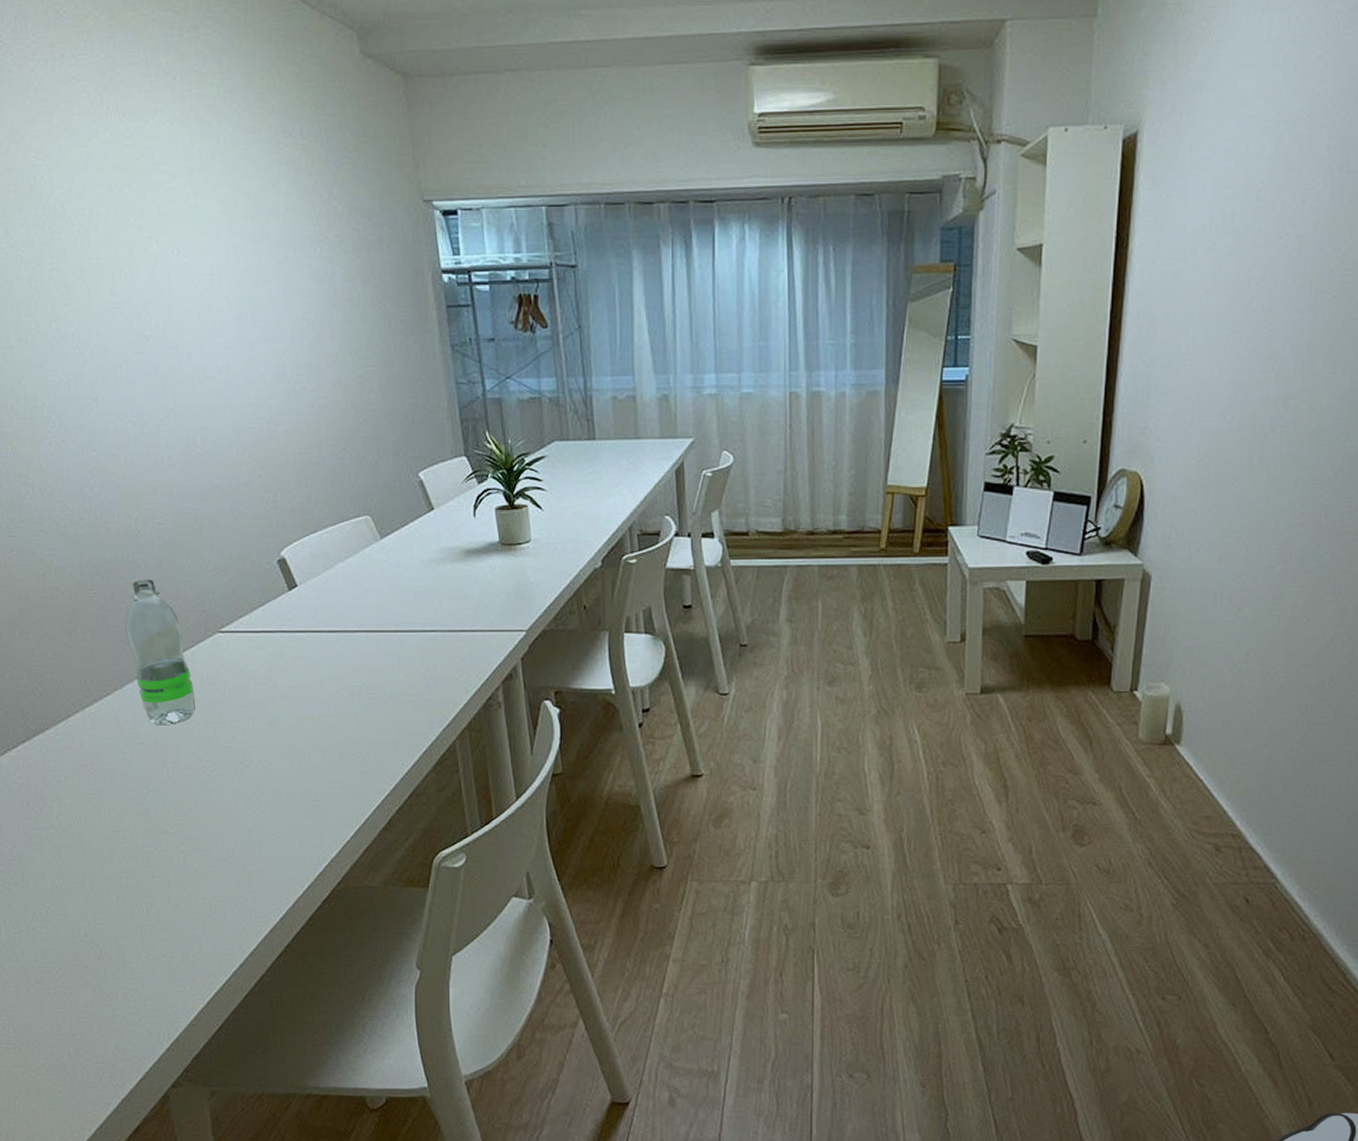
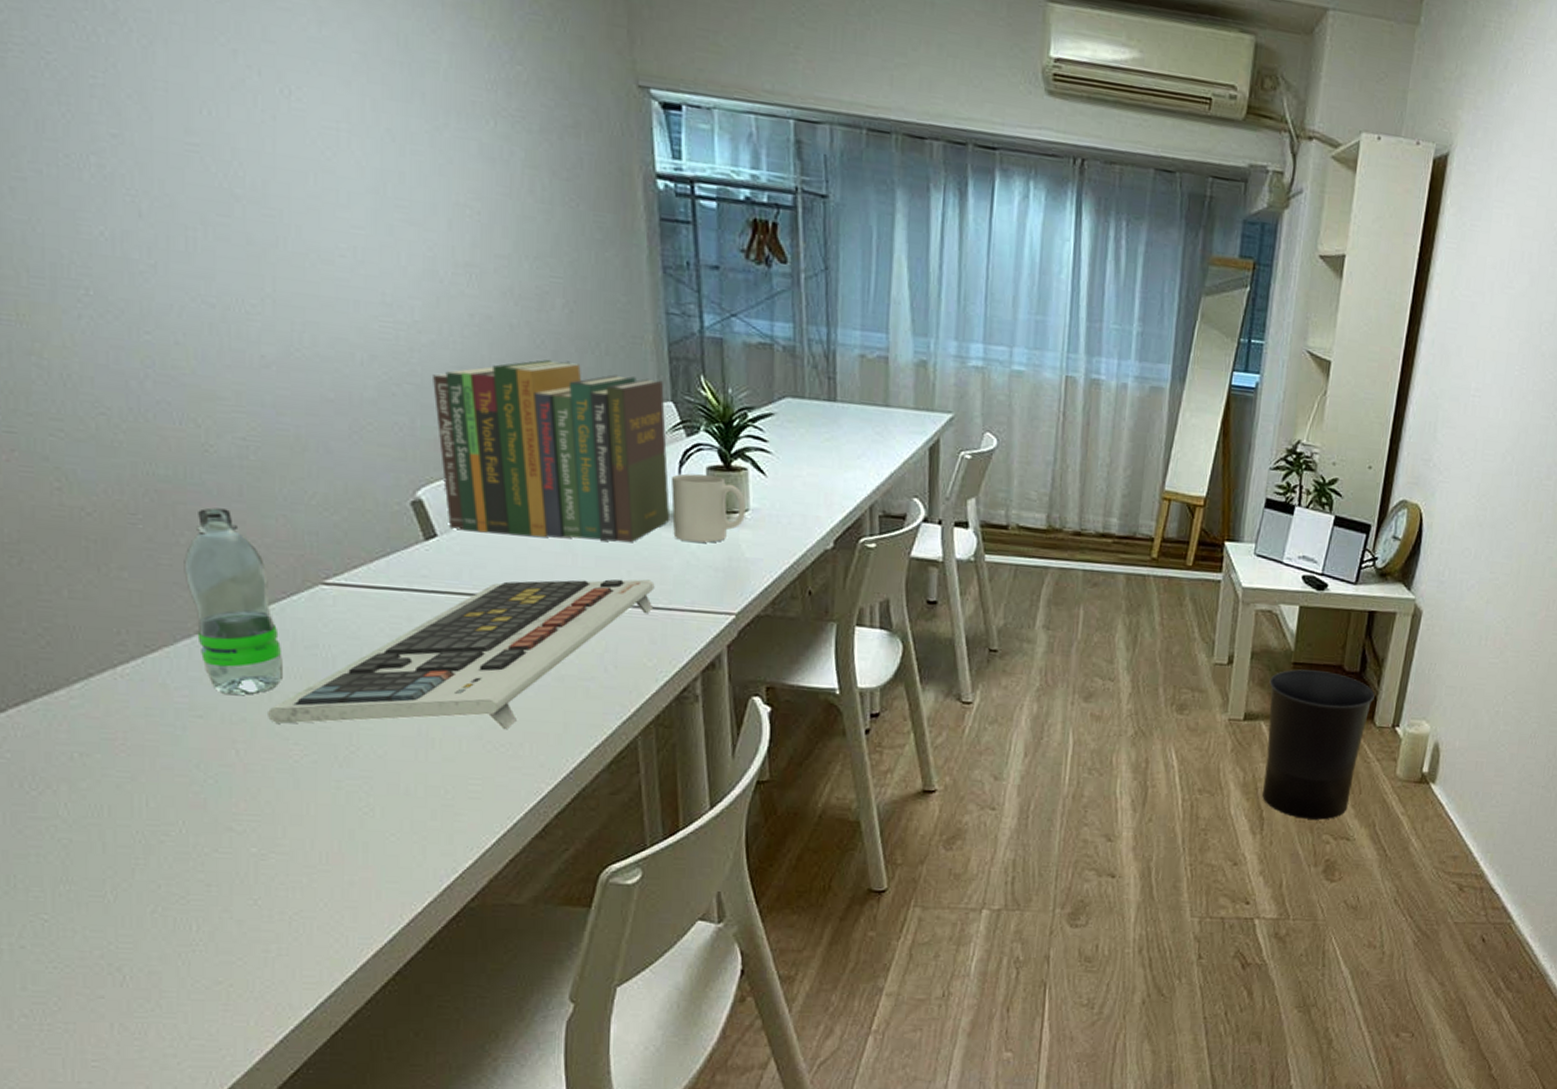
computer keyboard: none [187,607,462,746] -> present [268,579,655,730]
books: none [287,433,470,580] -> present [433,359,670,542]
mug: none [469,514,528,572] -> present [671,473,746,543]
waste bin: none [1002,641,1110,786] -> present [1262,669,1375,820]

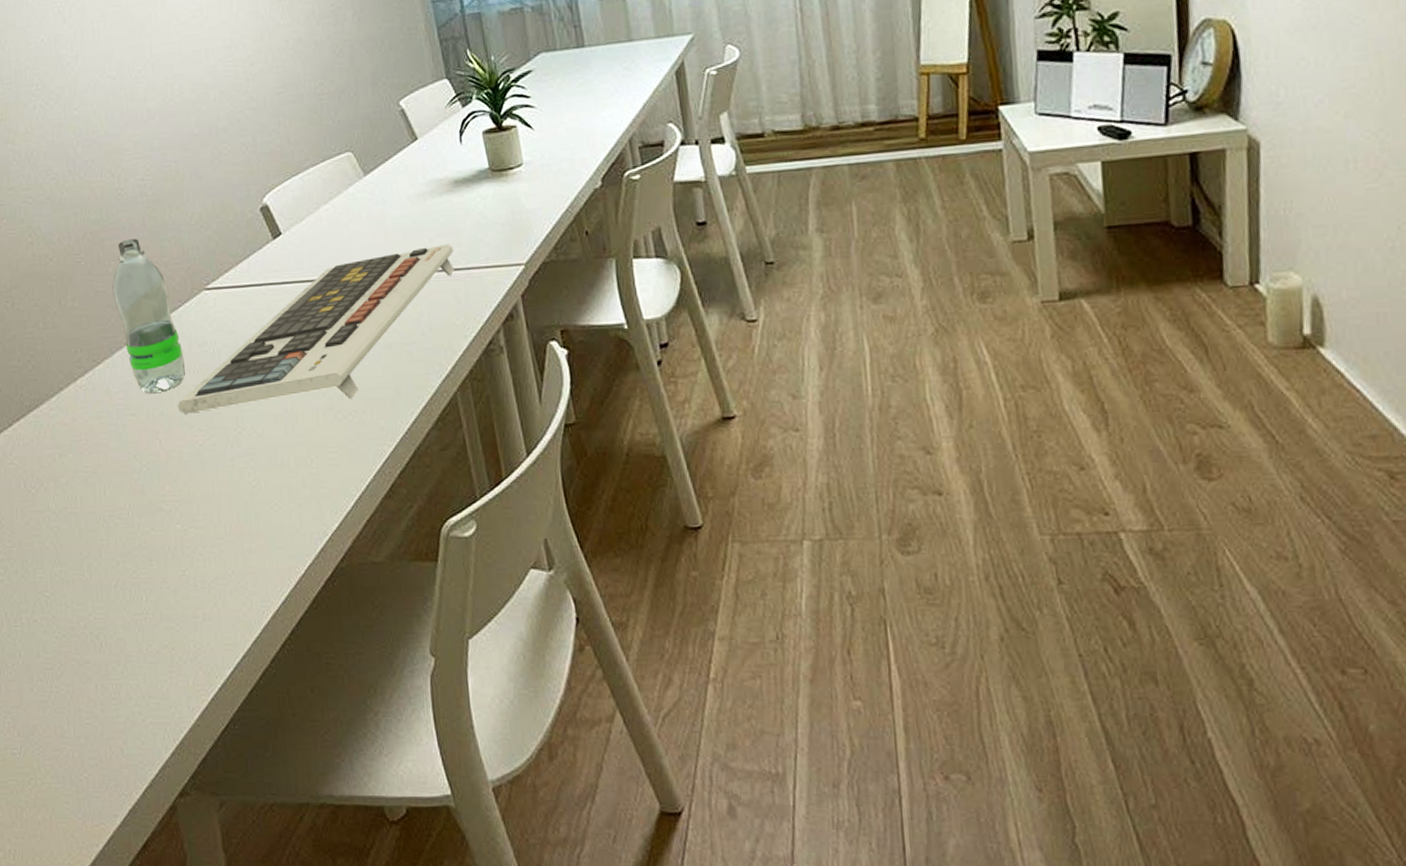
books: present [433,359,670,542] -> none [265,61,459,227]
mug: present [671,473,746,543] -> none [455,137,521,203]
waste bin: present [1262,669,1375,820] -> none [1081,230,1219,407]

